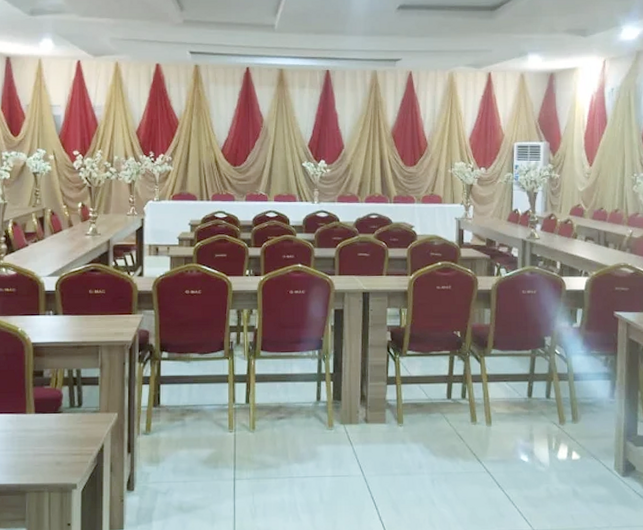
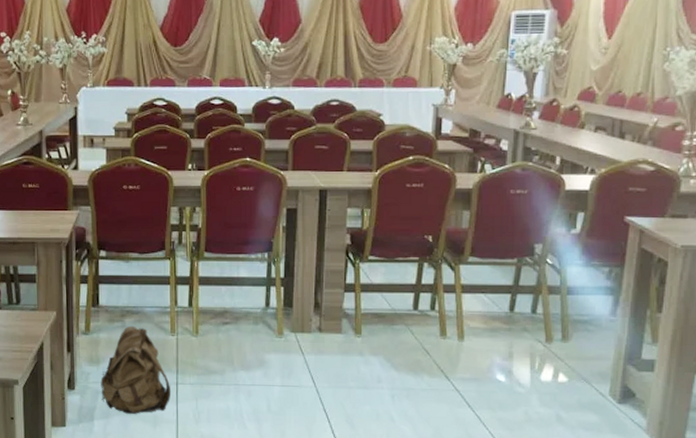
backpack: none [160,424,229,513] -> present [100,325,171,414]

